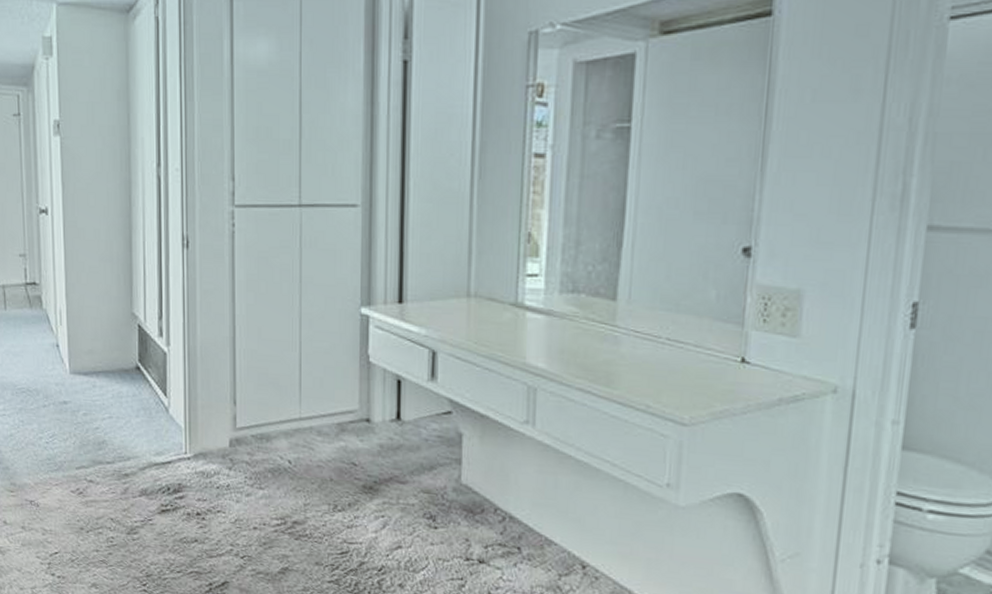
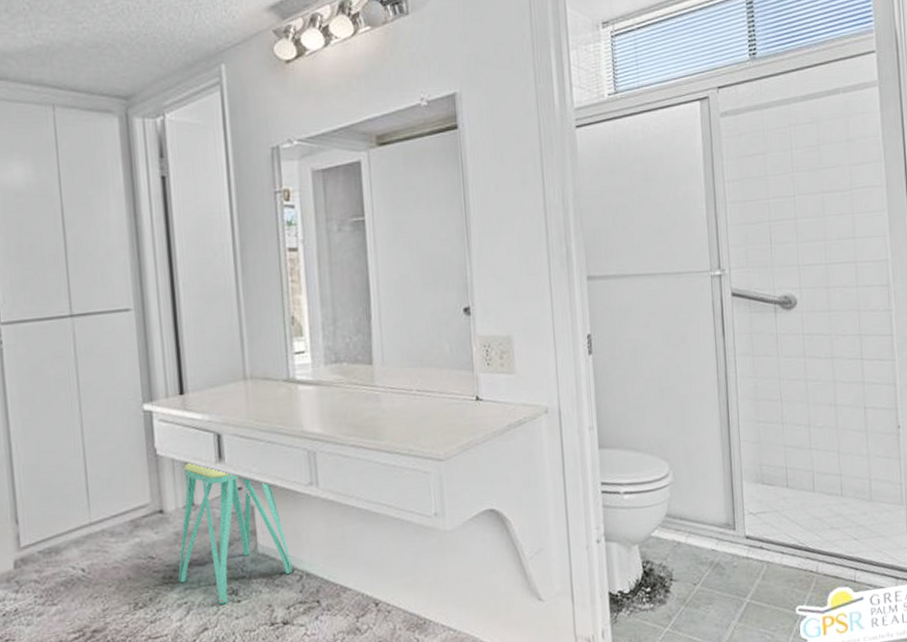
stool: none [378,374,495,527] -> present [178,460,292,605]

